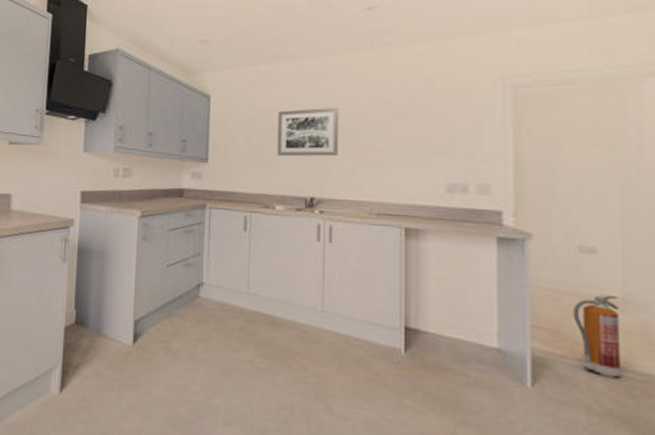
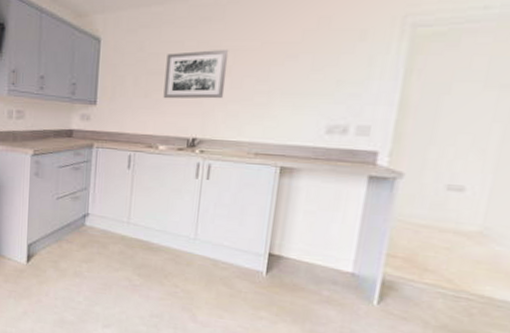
fire extinguisher: present [573,294,622,378] -> none [427,228,476,299]

